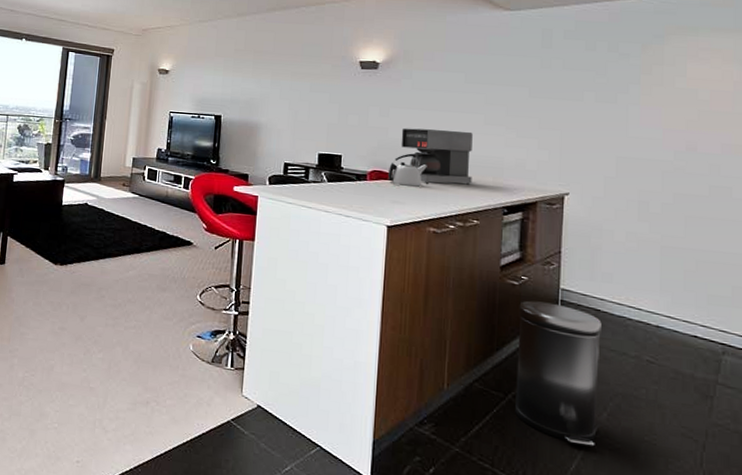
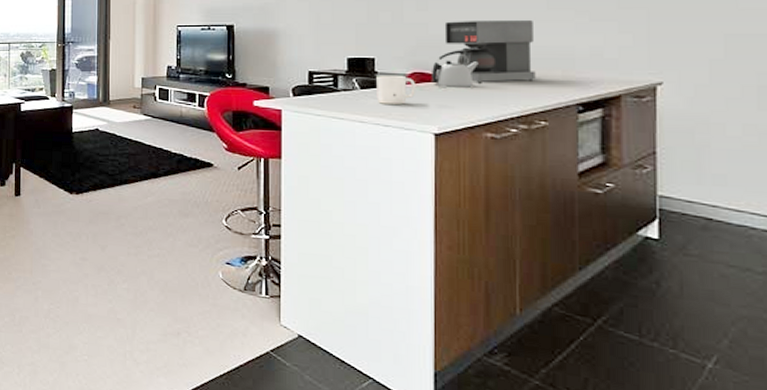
mug: none [341,170,375,198] -> present [376,75,416,105]
pedal bin: present [515,300,602,447] -> none [605,211,715,379]

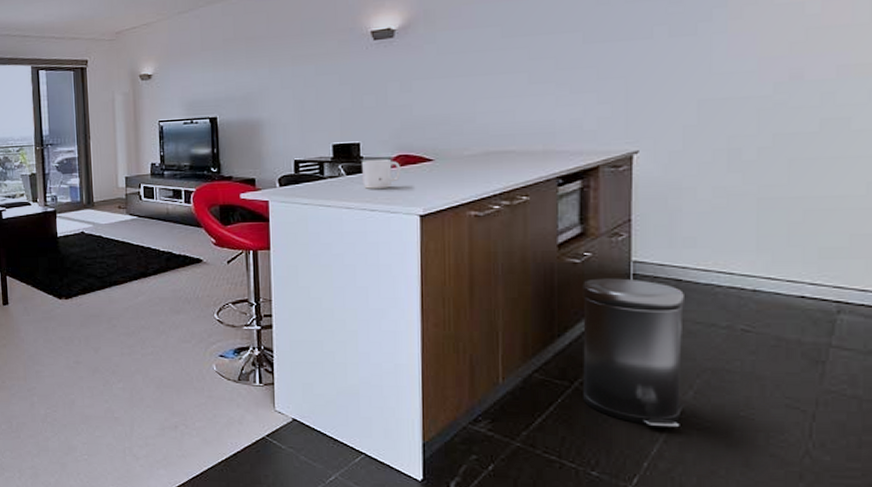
kettle: present [430,50,479,89] -> none [415,130,462,170]
coffee maker: present [444,19,536,85] -> none [428,95,518,164]
pedal bin: none [605,211,715,379] -> present [582,278,684,428]

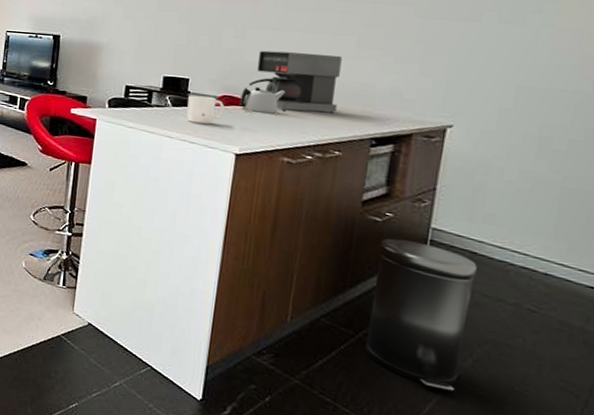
kettle: none [415,130,462,170] -> present [238,78,286,116]
coffee maker: none [428,95,518,164] -> present [256,50,342,115]

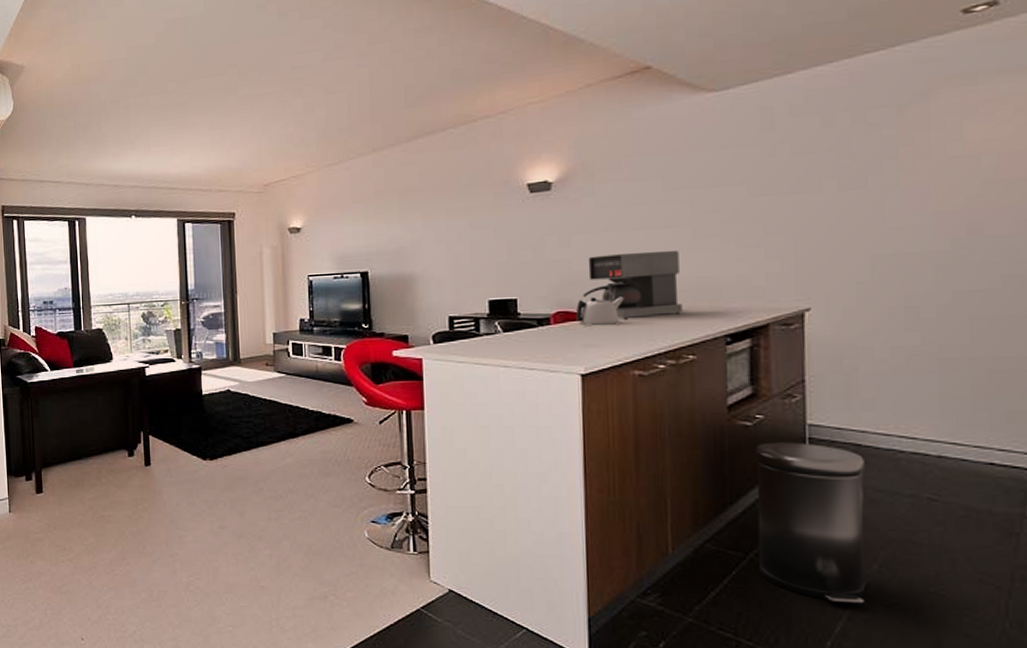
mug: present [186,95,225,124] -> none [519,315,561,347]

